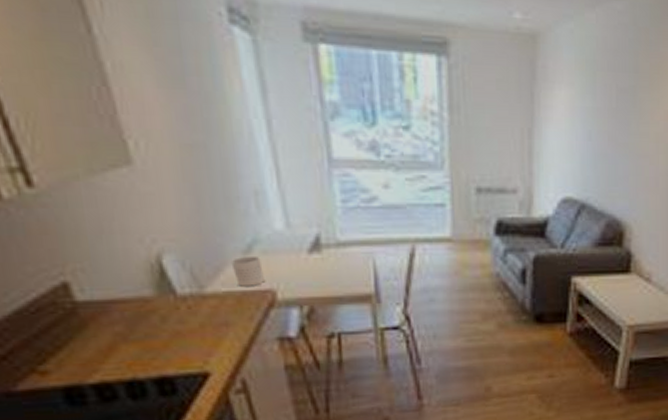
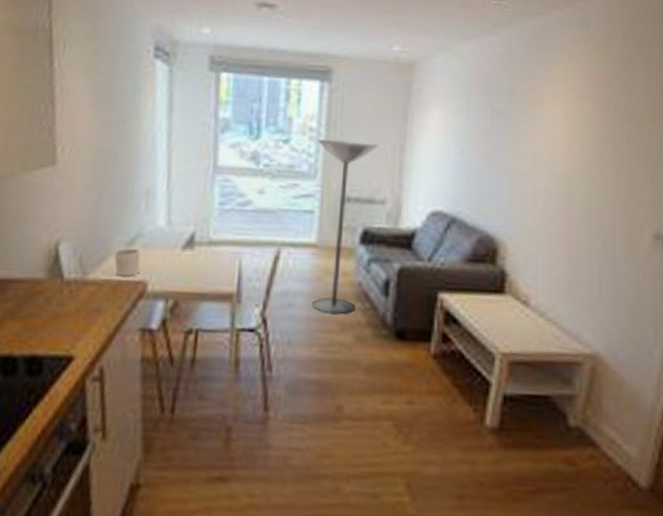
floor lamp: none [441,125,506,306] -> present [311,140,379,315]

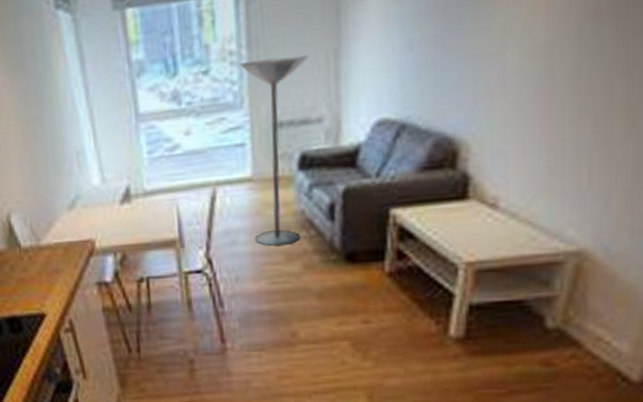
mug: present [114,248,141,277] -> none [59,210,87,238]

